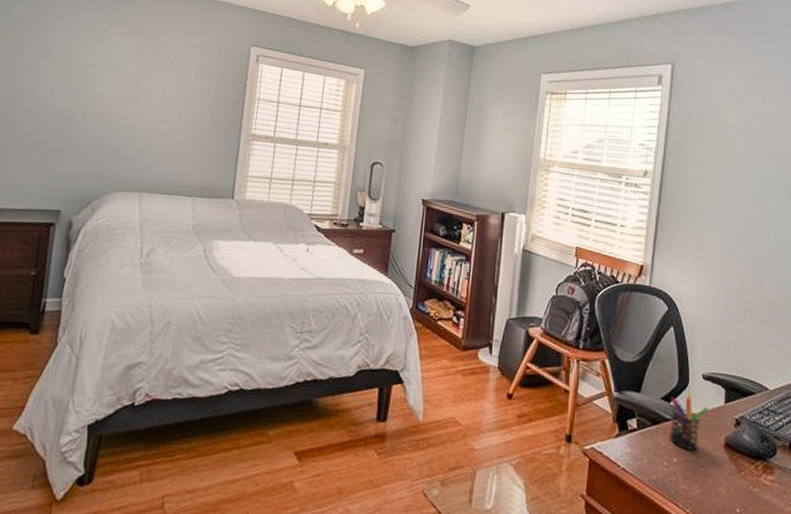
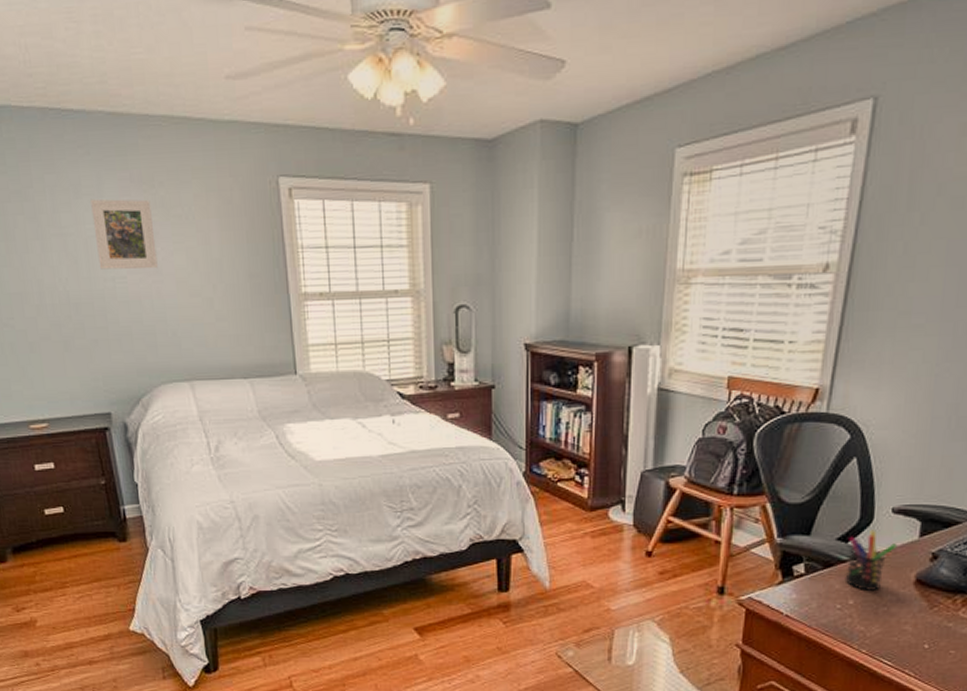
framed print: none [88,37,145,98] -> present [90,198,158,270]

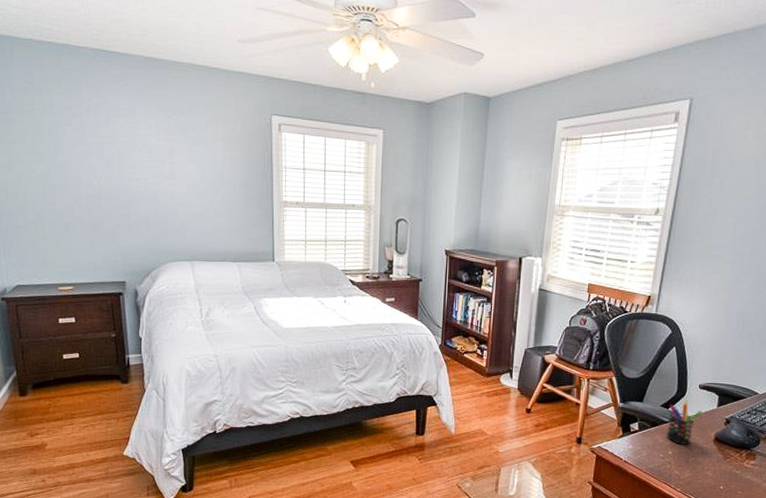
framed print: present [90,198,158,270] -> none [126,119,174,175]

